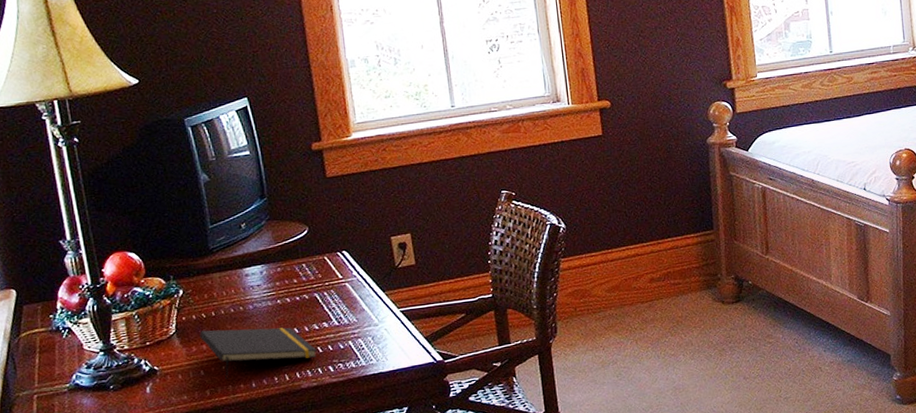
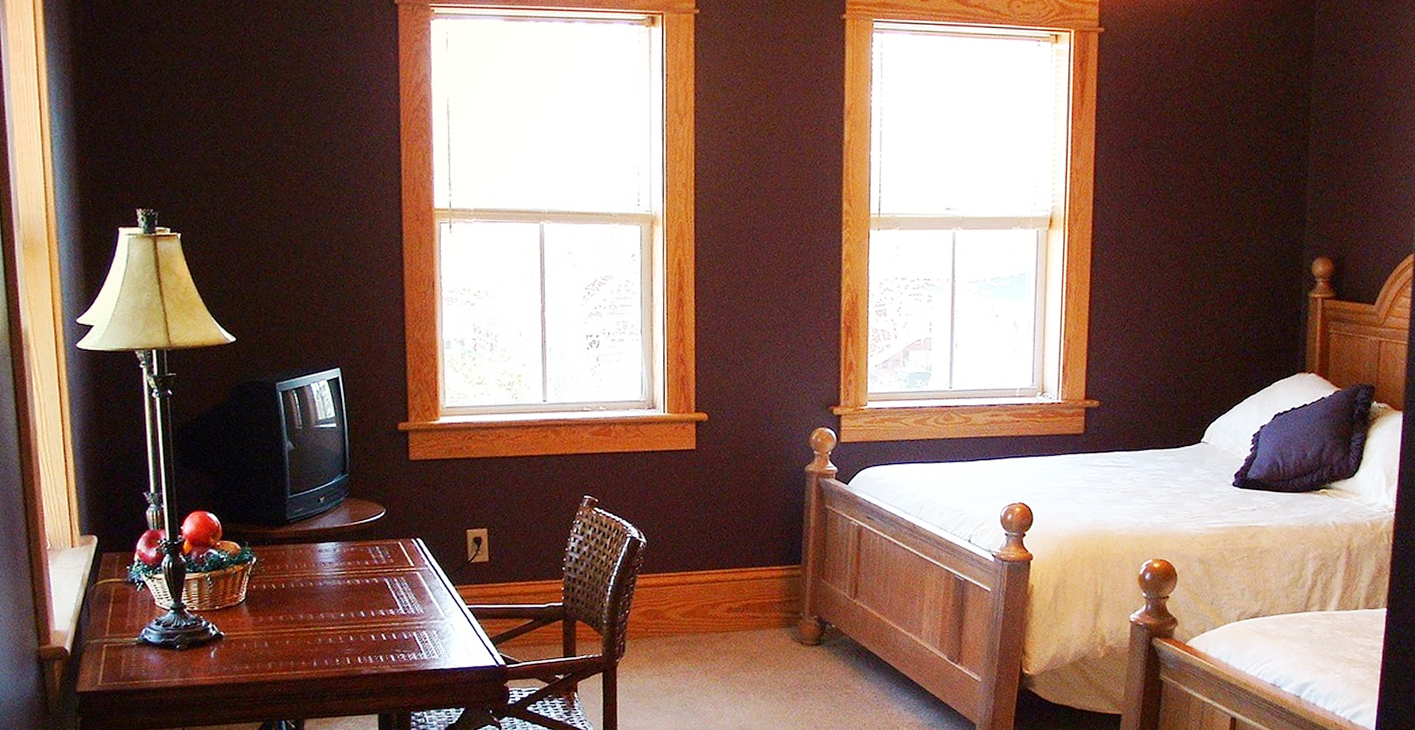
notepad: present [199,327,317,380] -> none [268,601,381,655]

